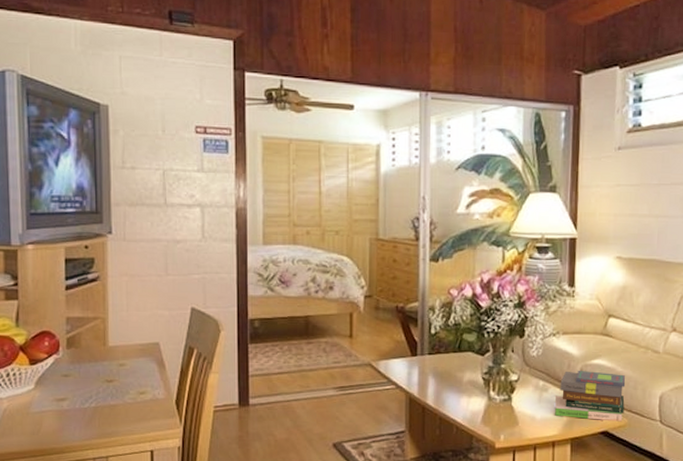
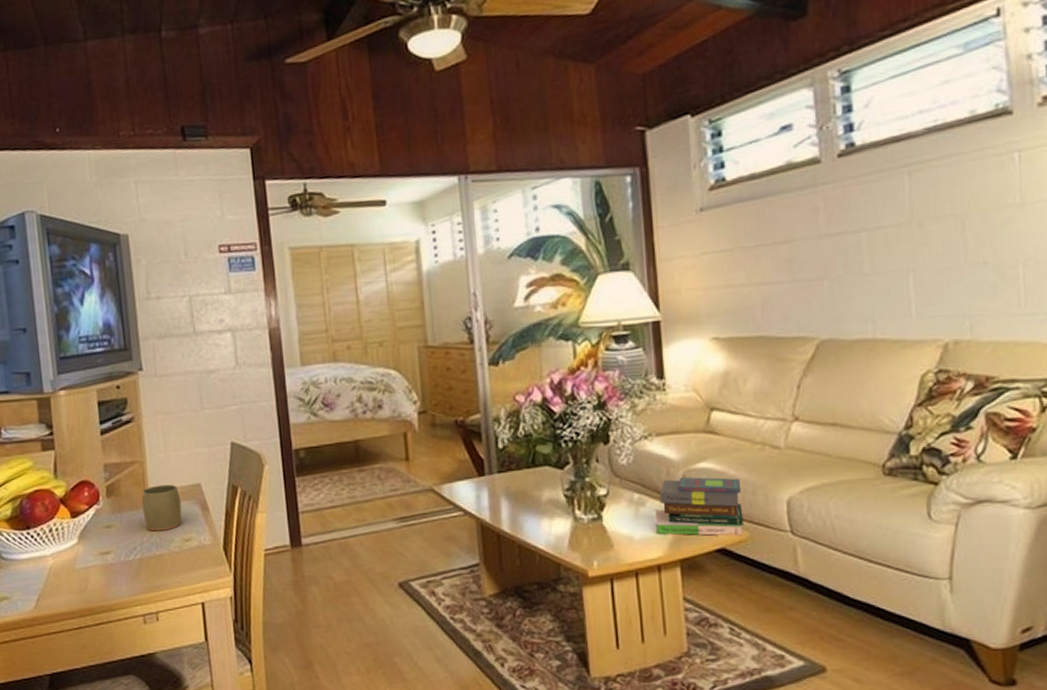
mug: none [101,341,139,383] -> present [141,484,182,532]

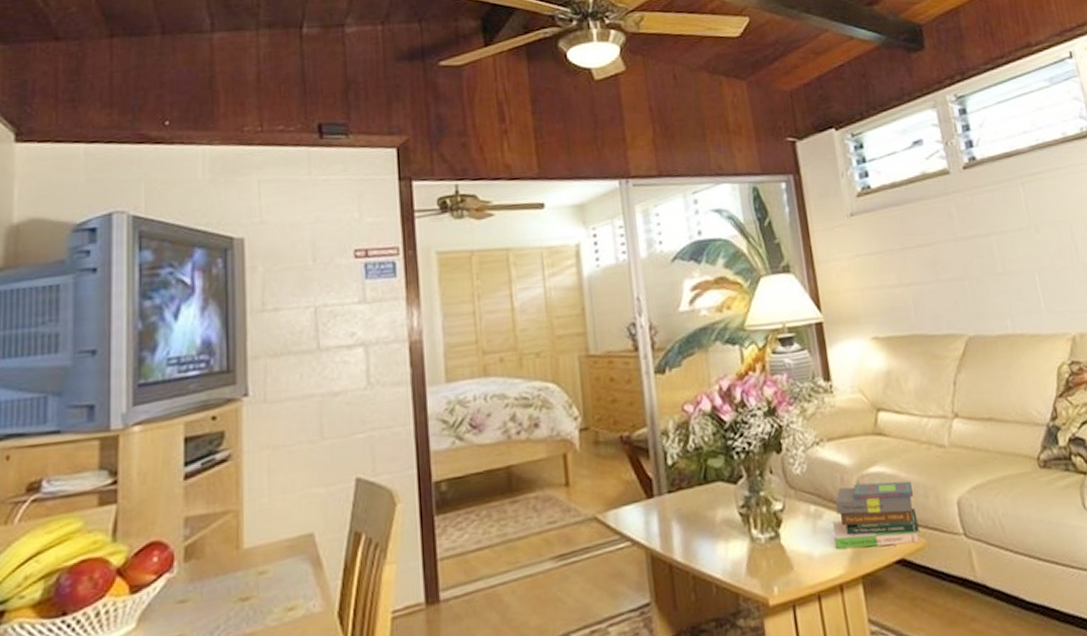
mug: present [141,484,182,532] -> none [232,537,287,602]

